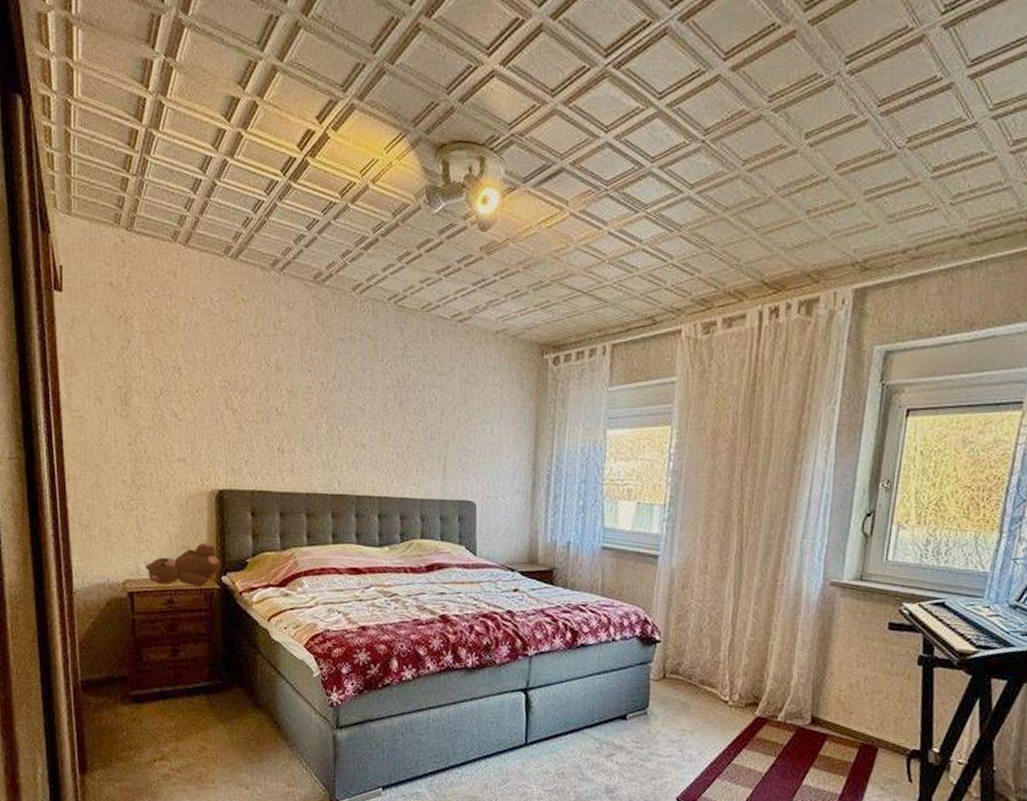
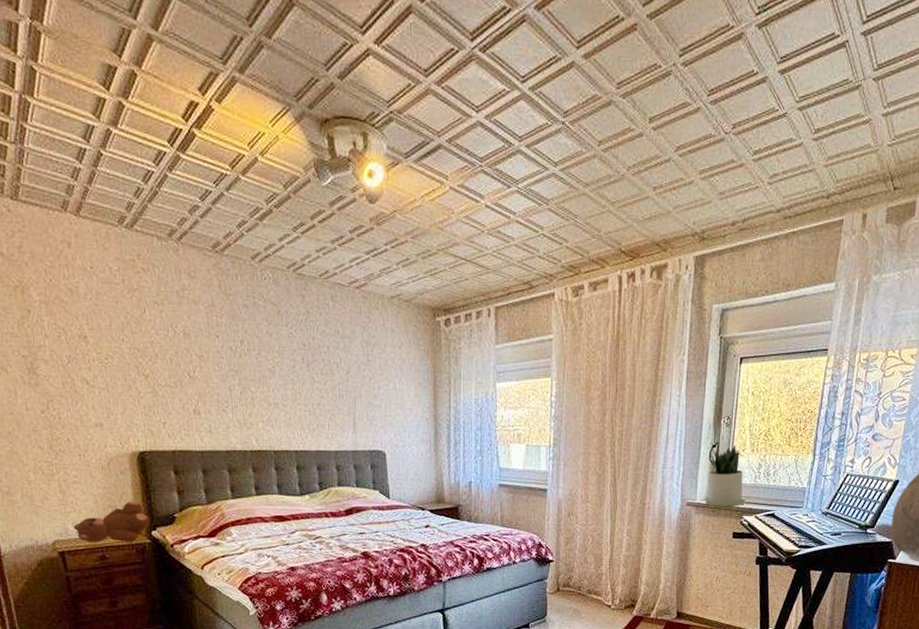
planter: none [853,516,908,592] -> present [704,446,746,508]

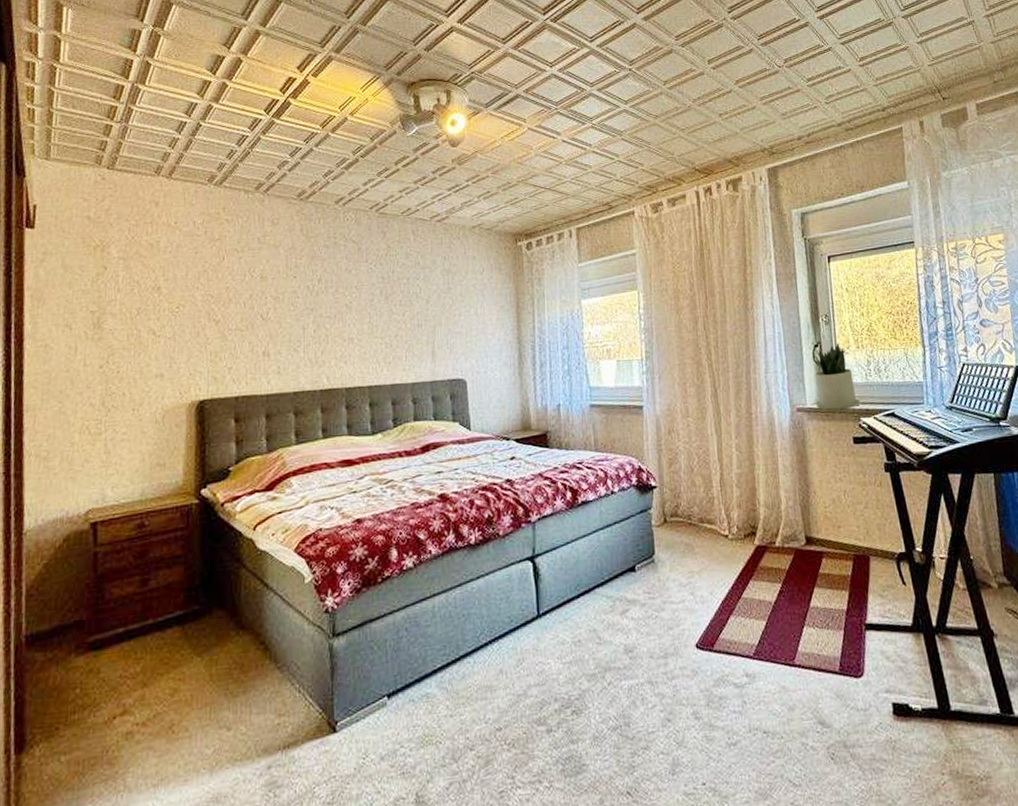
teddy bear: present [73,501,149,543] -> none [113,456,200,510]

